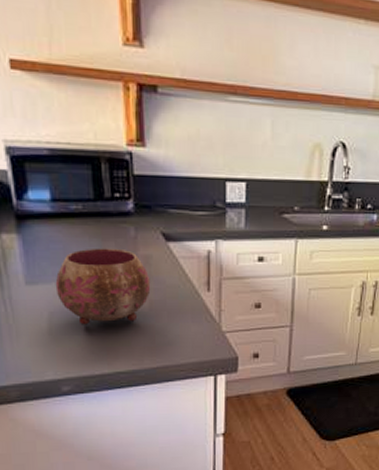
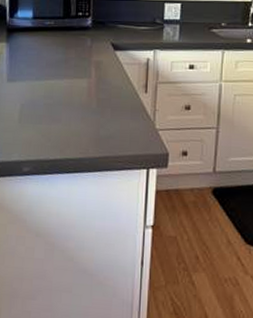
bowl: present [55,248,151,325] -> none [28,54,100,116]

